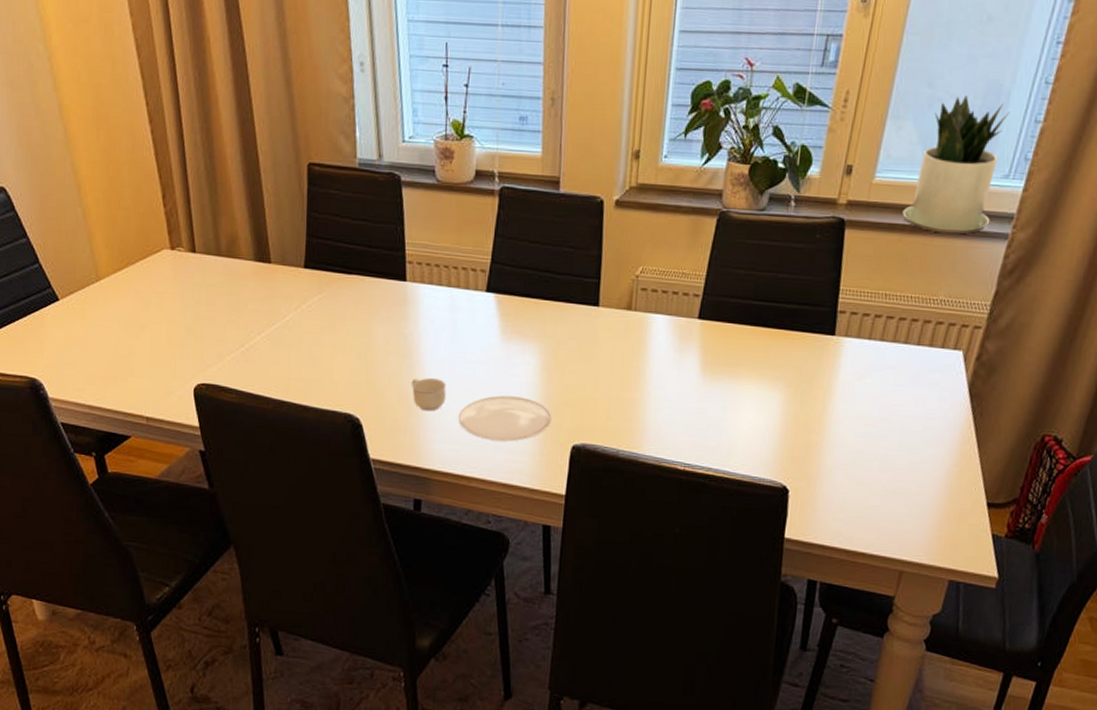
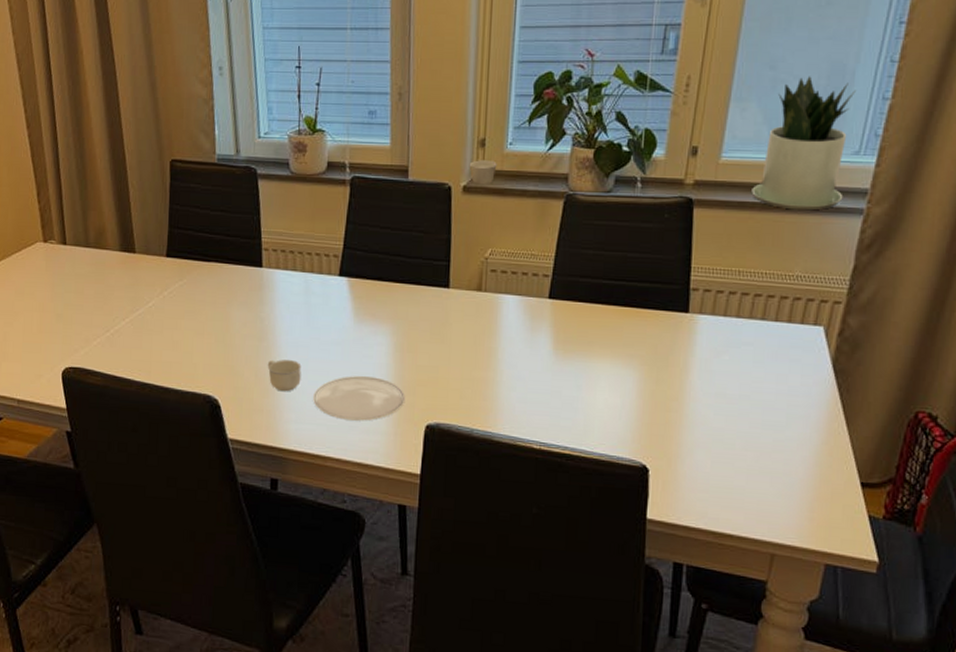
candle: none [622,173,651,200] -> present [469,160,497,185]

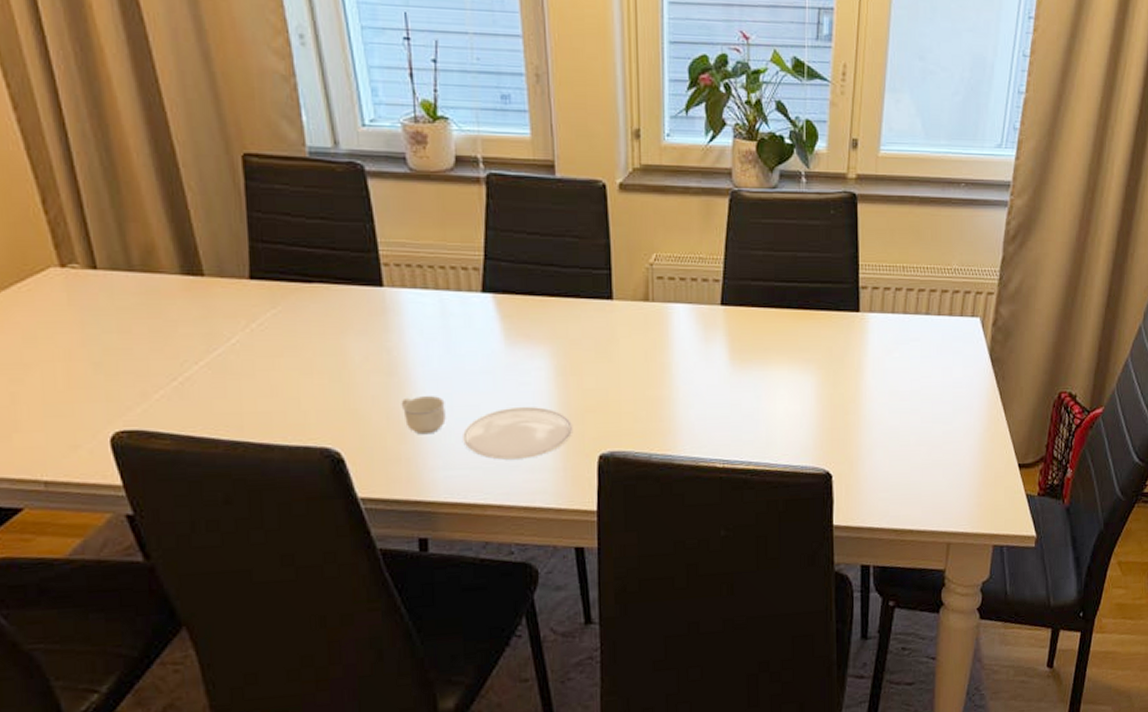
candle: present [469,160,497,185] -> none [624,153,655,182]
planter: present [752,76,856,211] -> none [910,68,995,204]

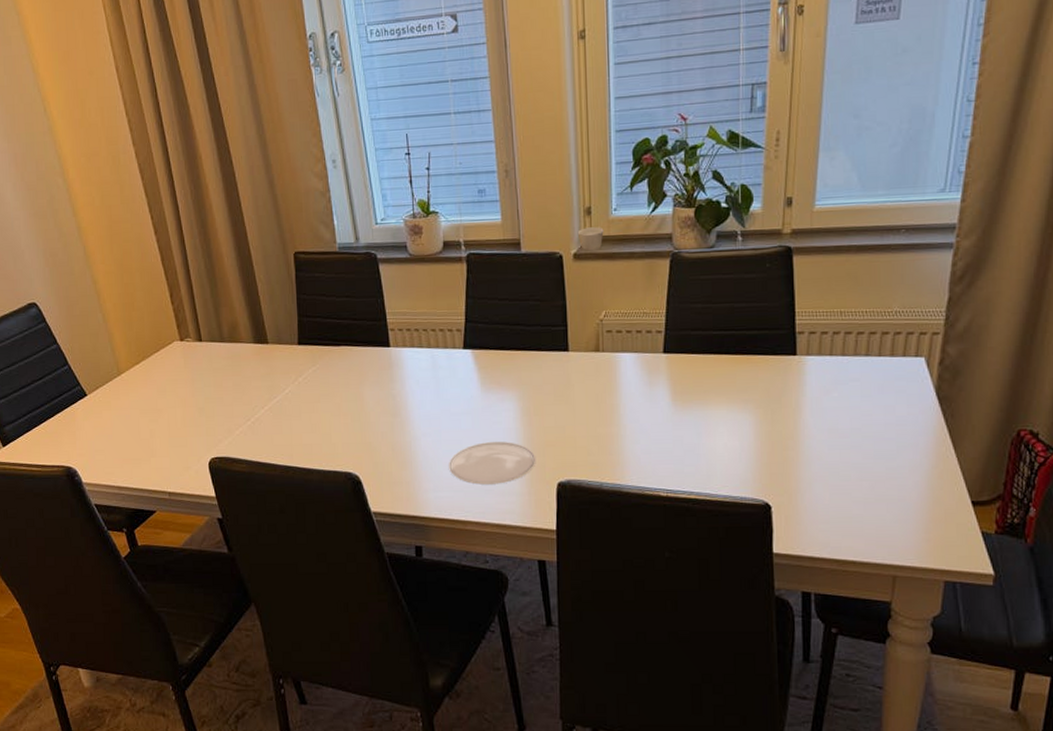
cup: present [401,396,446,435] -> none [402,432,436,463]
candle: none [624,153,655,182] -> present [577,227,604,251]

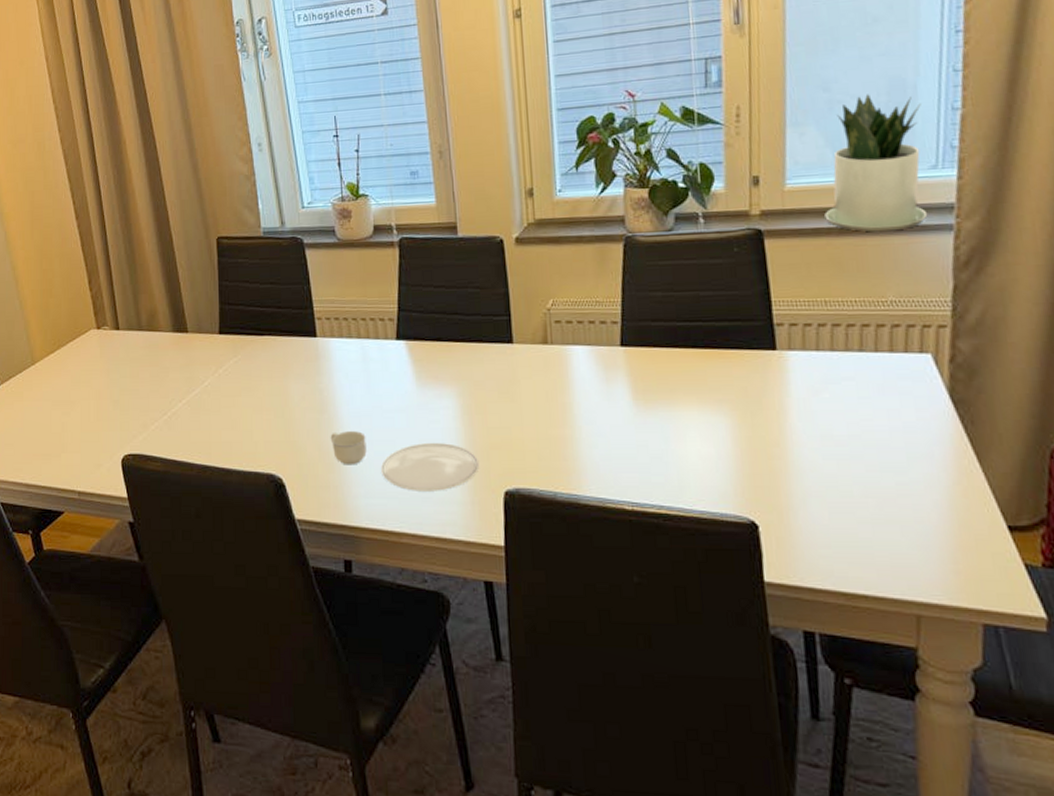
cup: none [402,432,436,463] -> present [330,431,367,465]
candle: present [577,227,604,251] -> none [519,209,548,235]
planter: none [846,121,937,250] -> present [825,94,928,232]

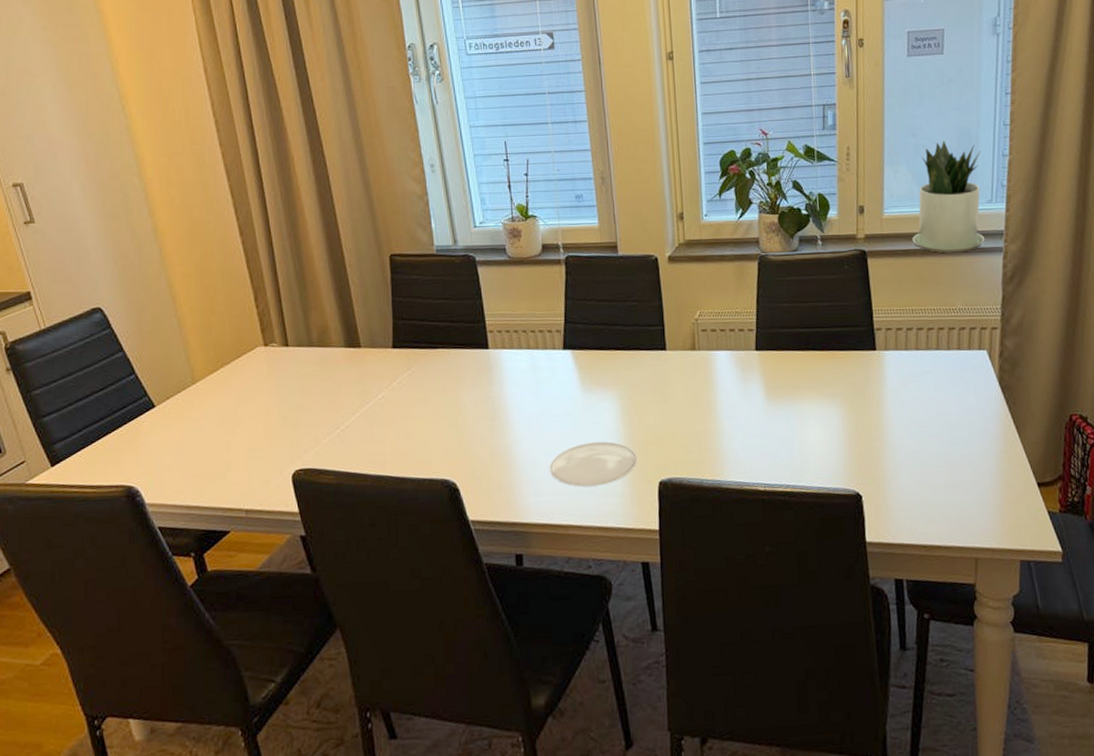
cup: present [330,431,367,465] -> none [502,435,536,467]

